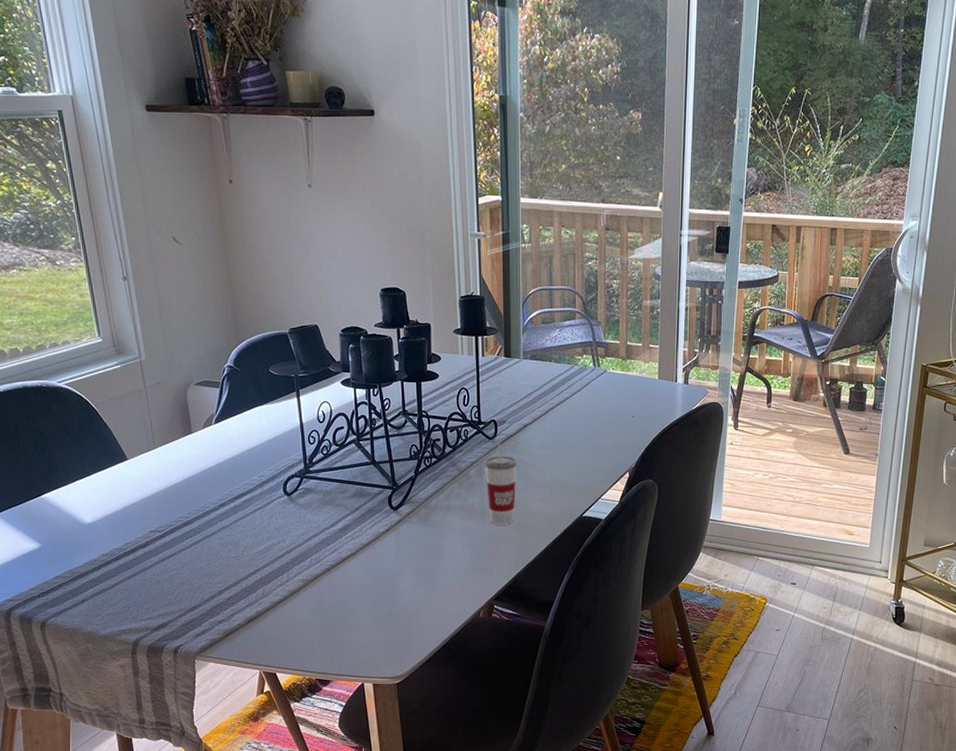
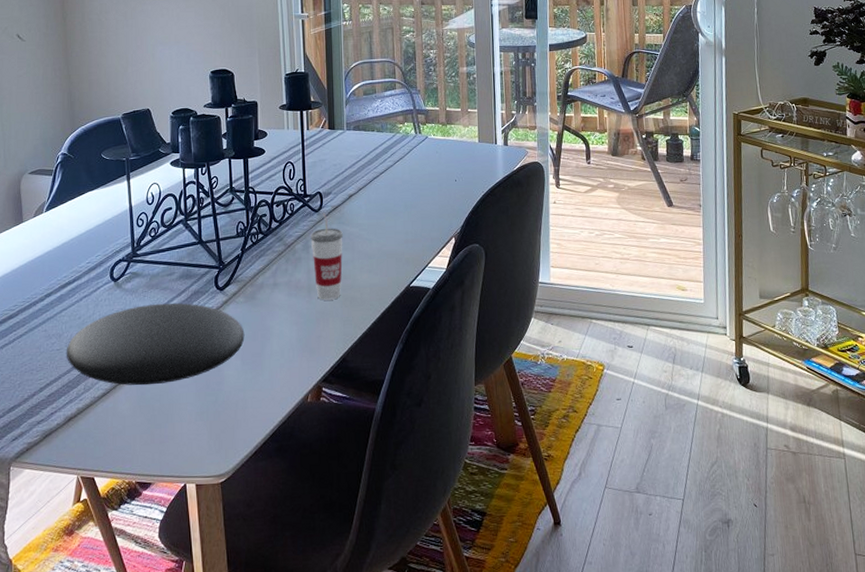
plate: none [242,519,419,594] -> present [66,302,245,386]

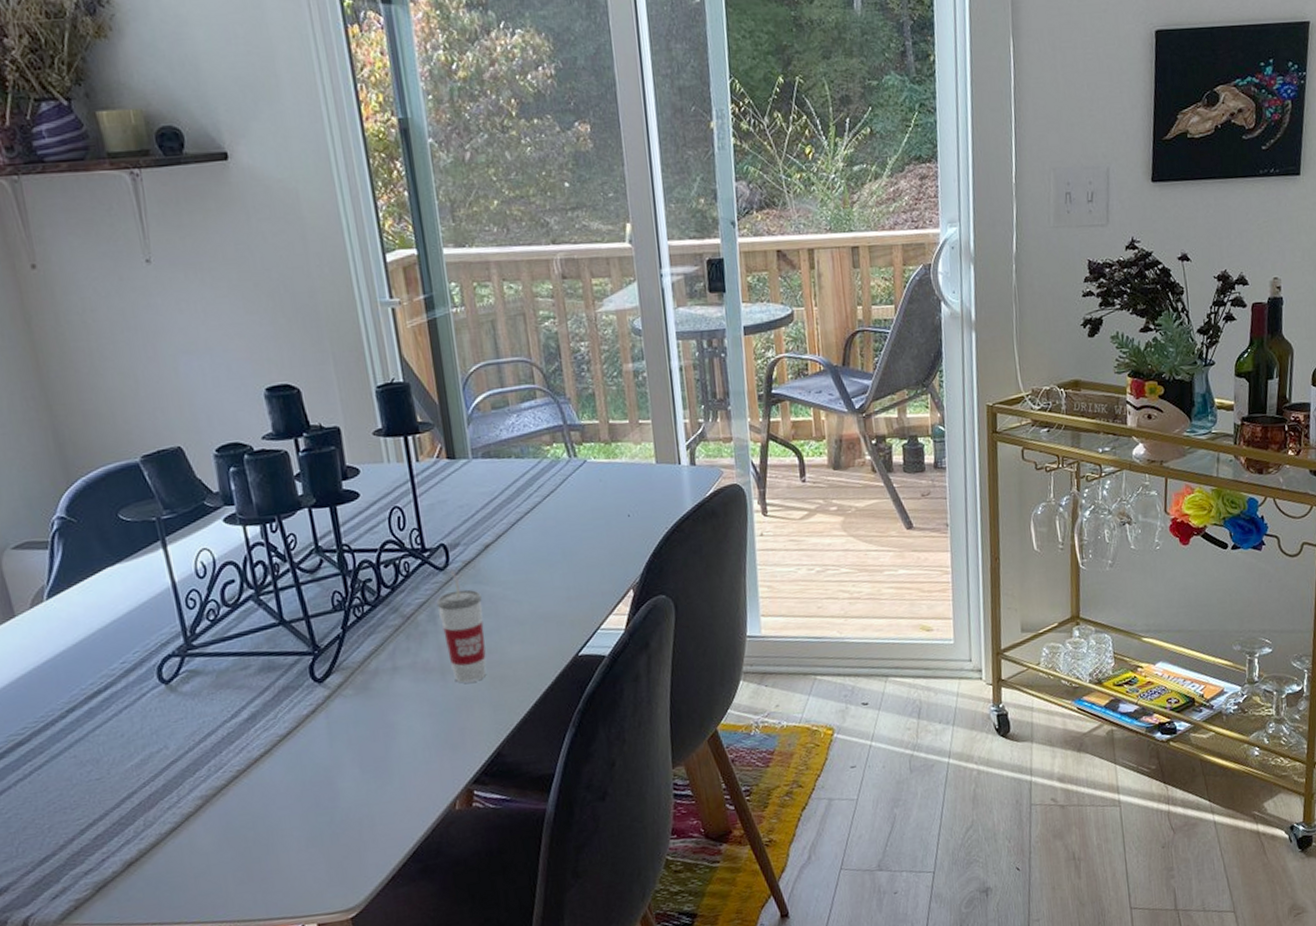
plate: present [66,302,245,386] -> none [109,703,361,815]

